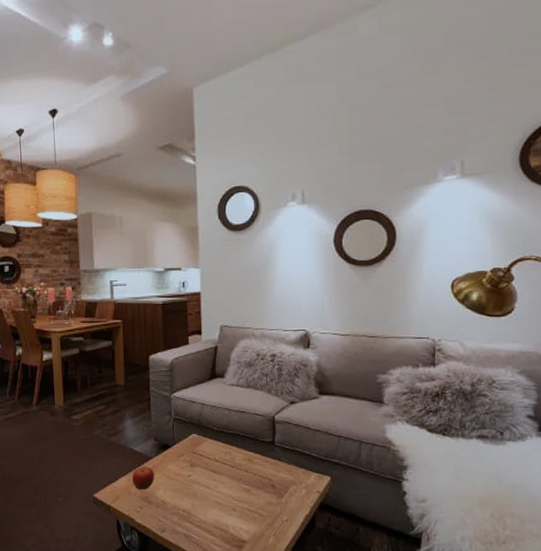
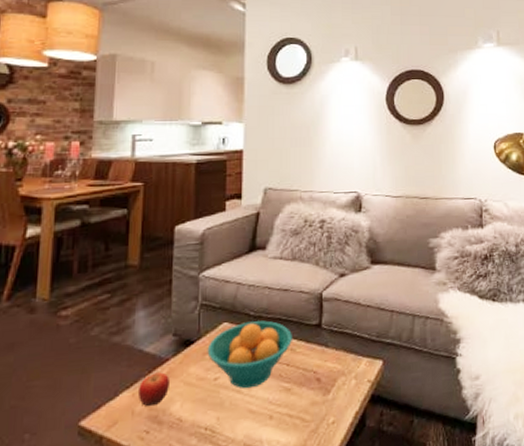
fruit bowl: none [181,435,250,486] -> present [207,320,292,389]

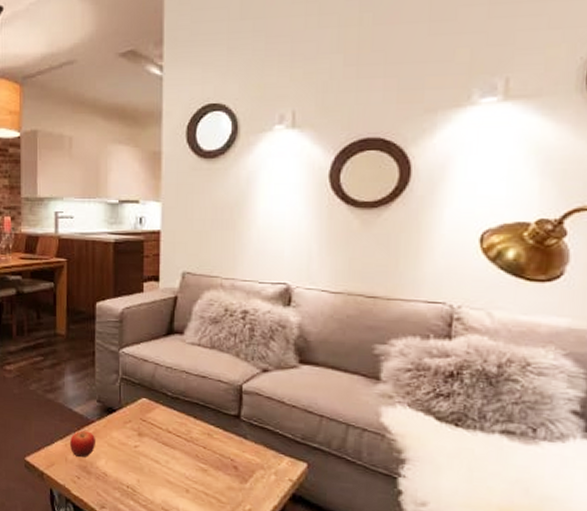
fruit bowl: present [207,320,292,389] -> none [128,401,209,462]

